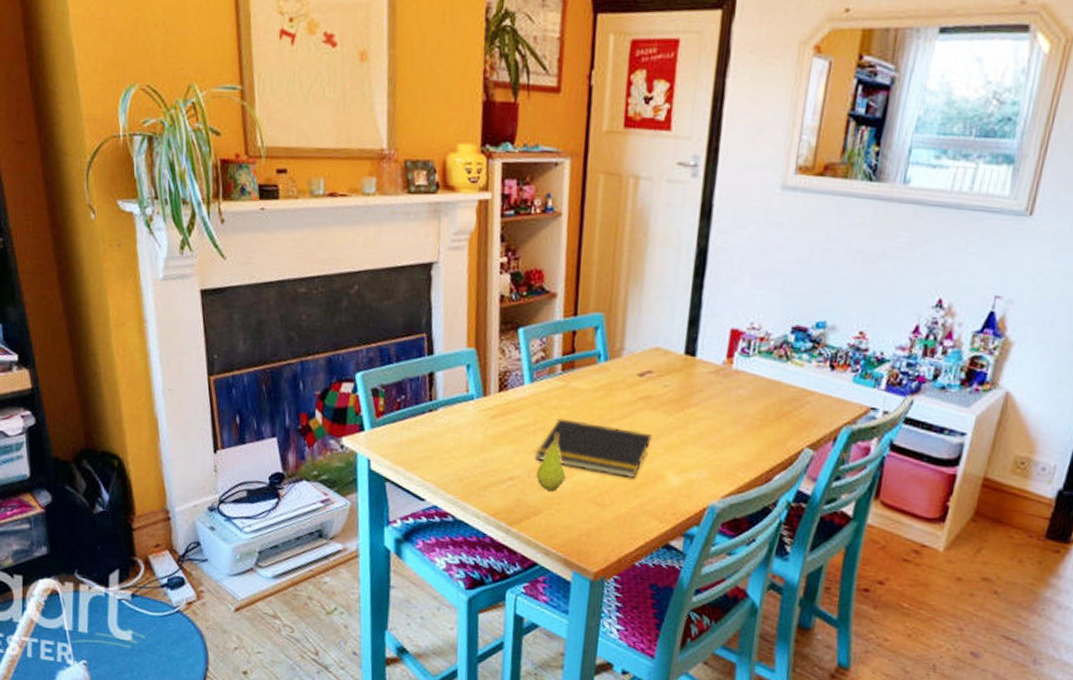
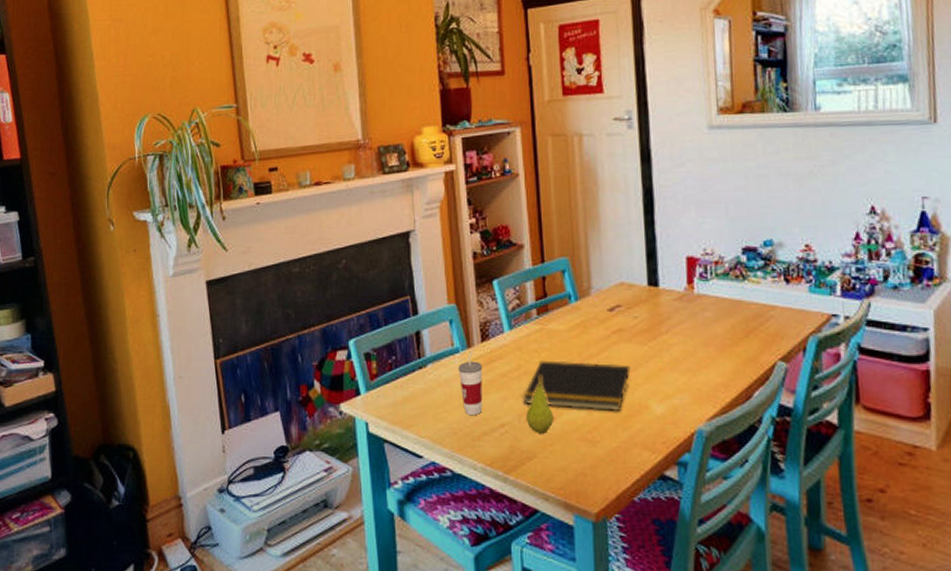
cup: none [470,398,498,466] -> present [458,349,483,416]

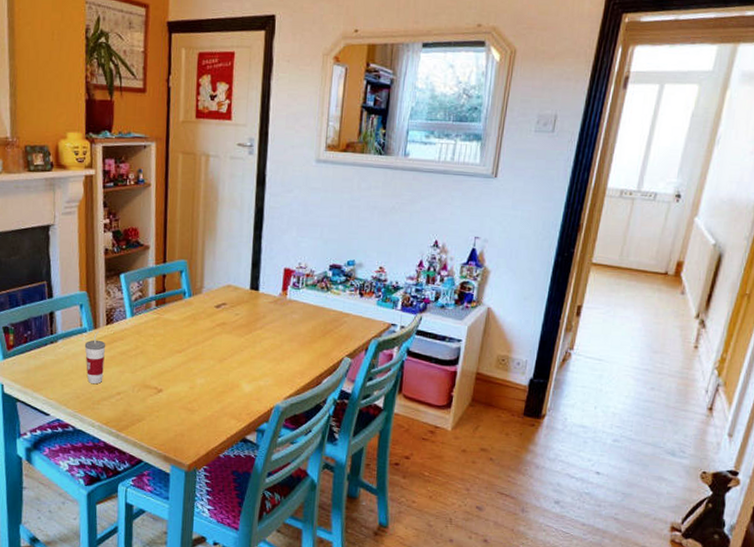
notepad: present [523,360,631,411] -> none [138,343,228,387]
fruit: present [526,375,553,433] -> none [139,355,162,402]

